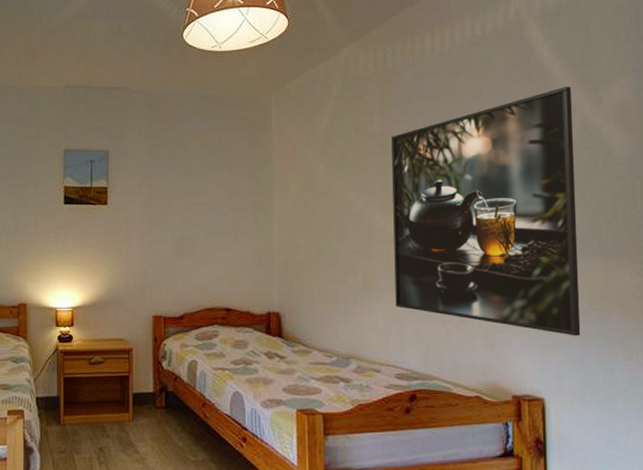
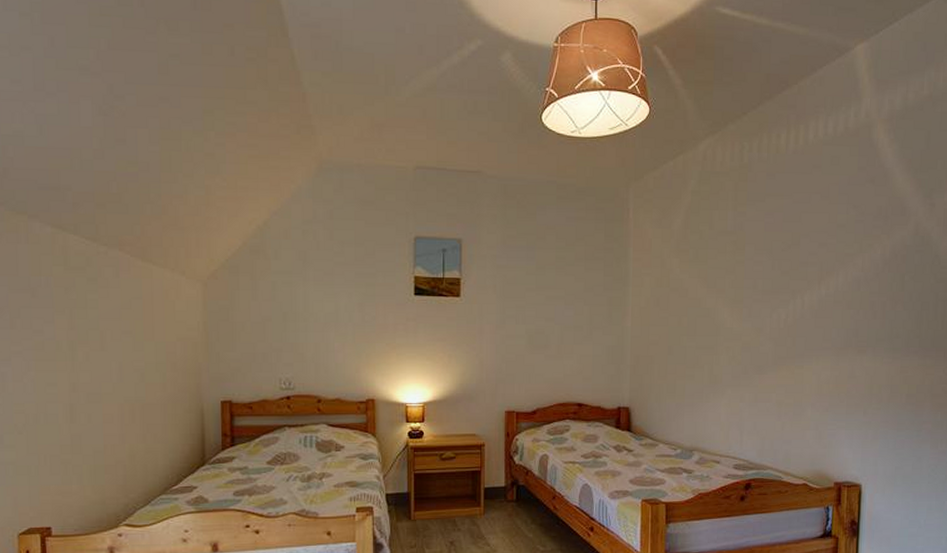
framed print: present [391,86,581,336] -> none [737,190,910,428]

